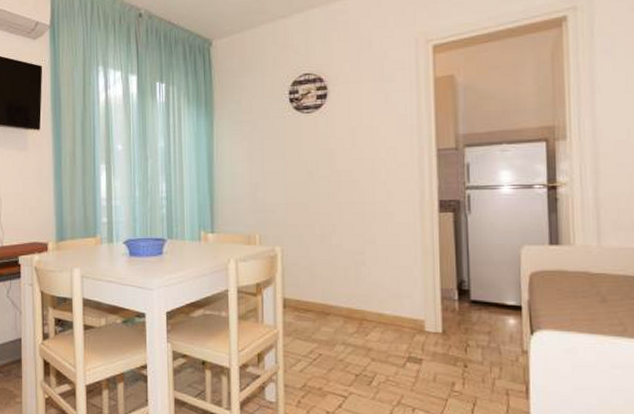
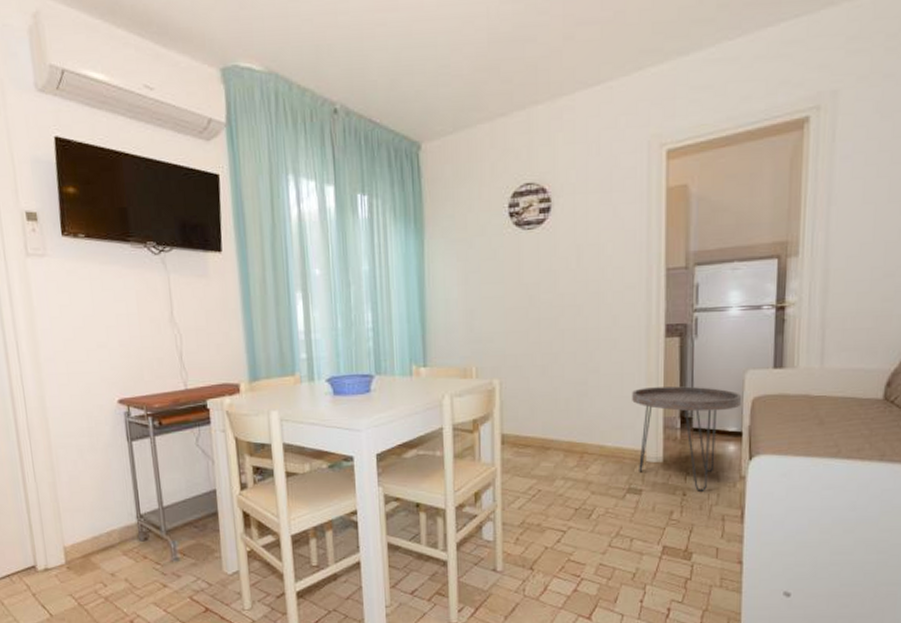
side table: none [409,259,519,364] -> present [632,386,742,491]

